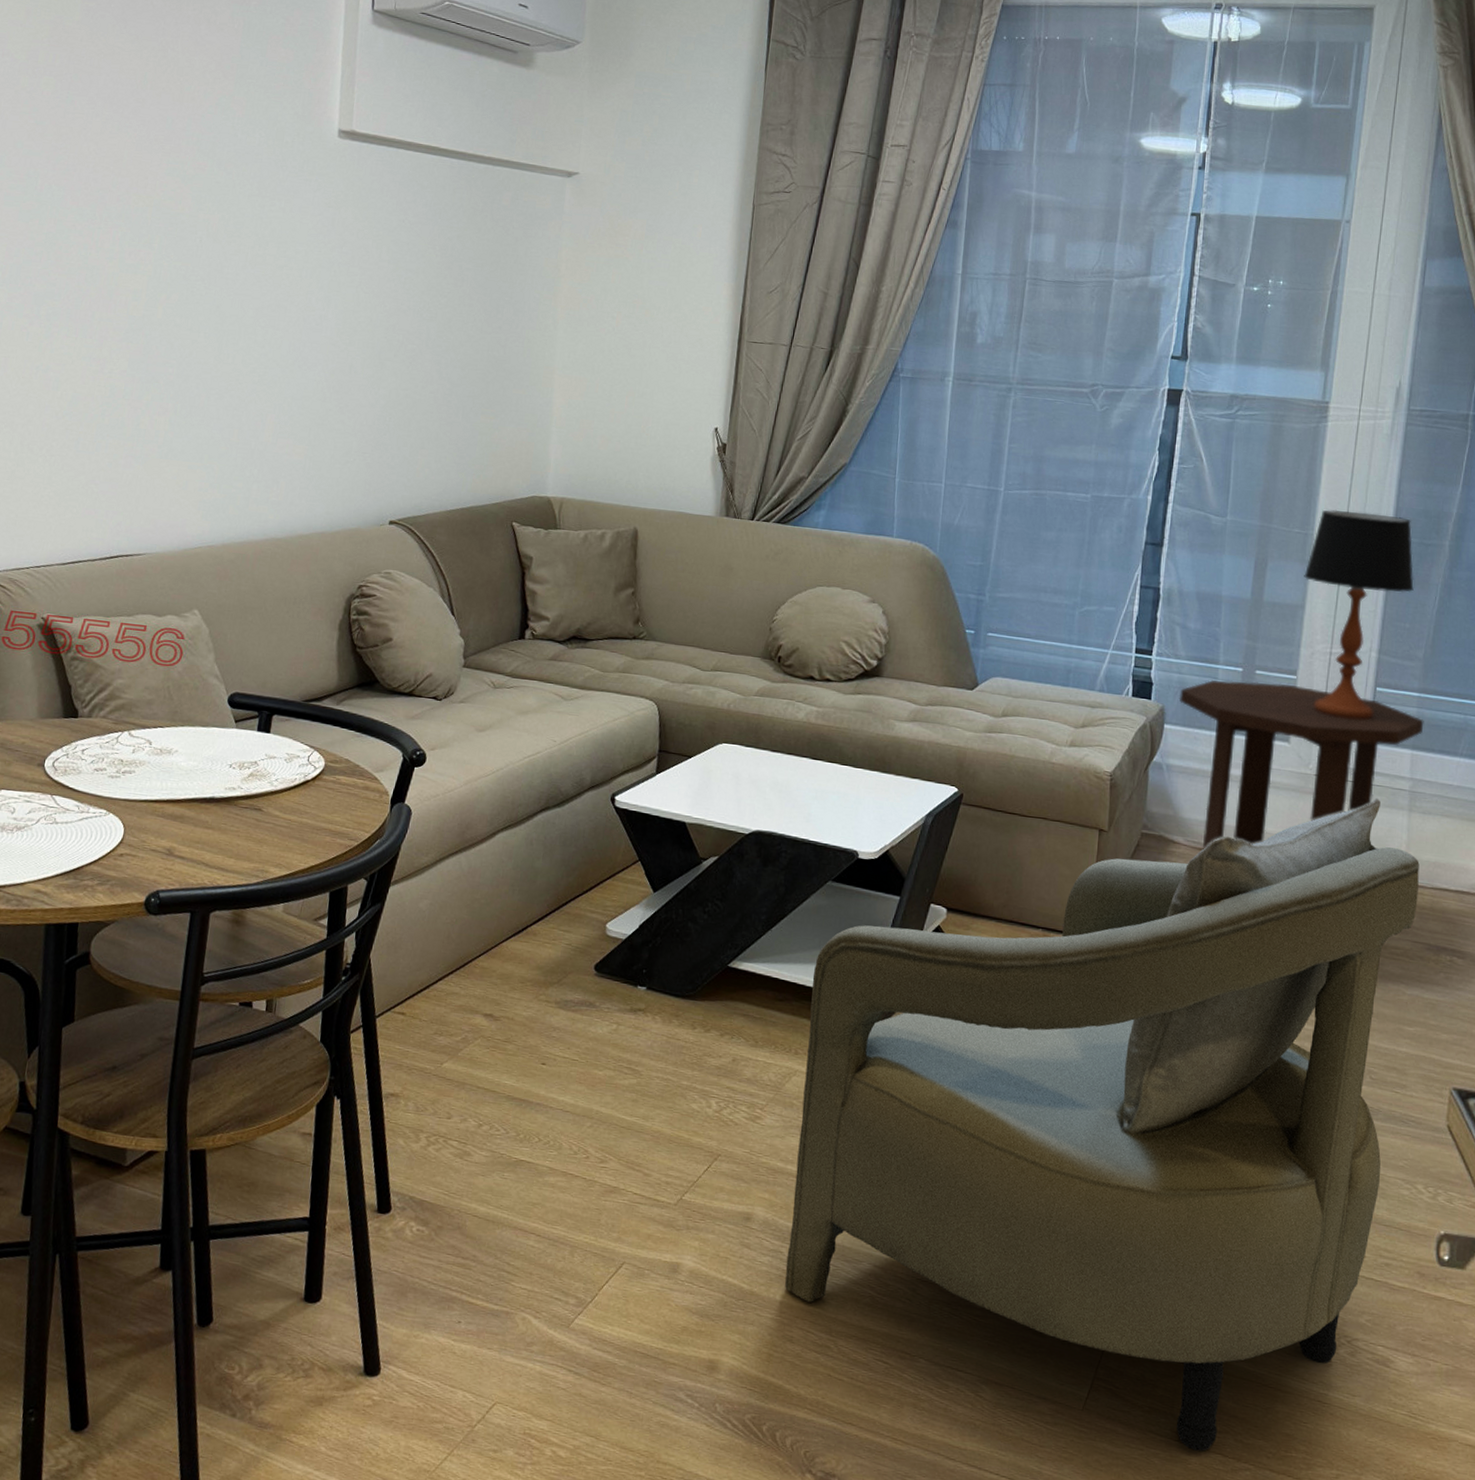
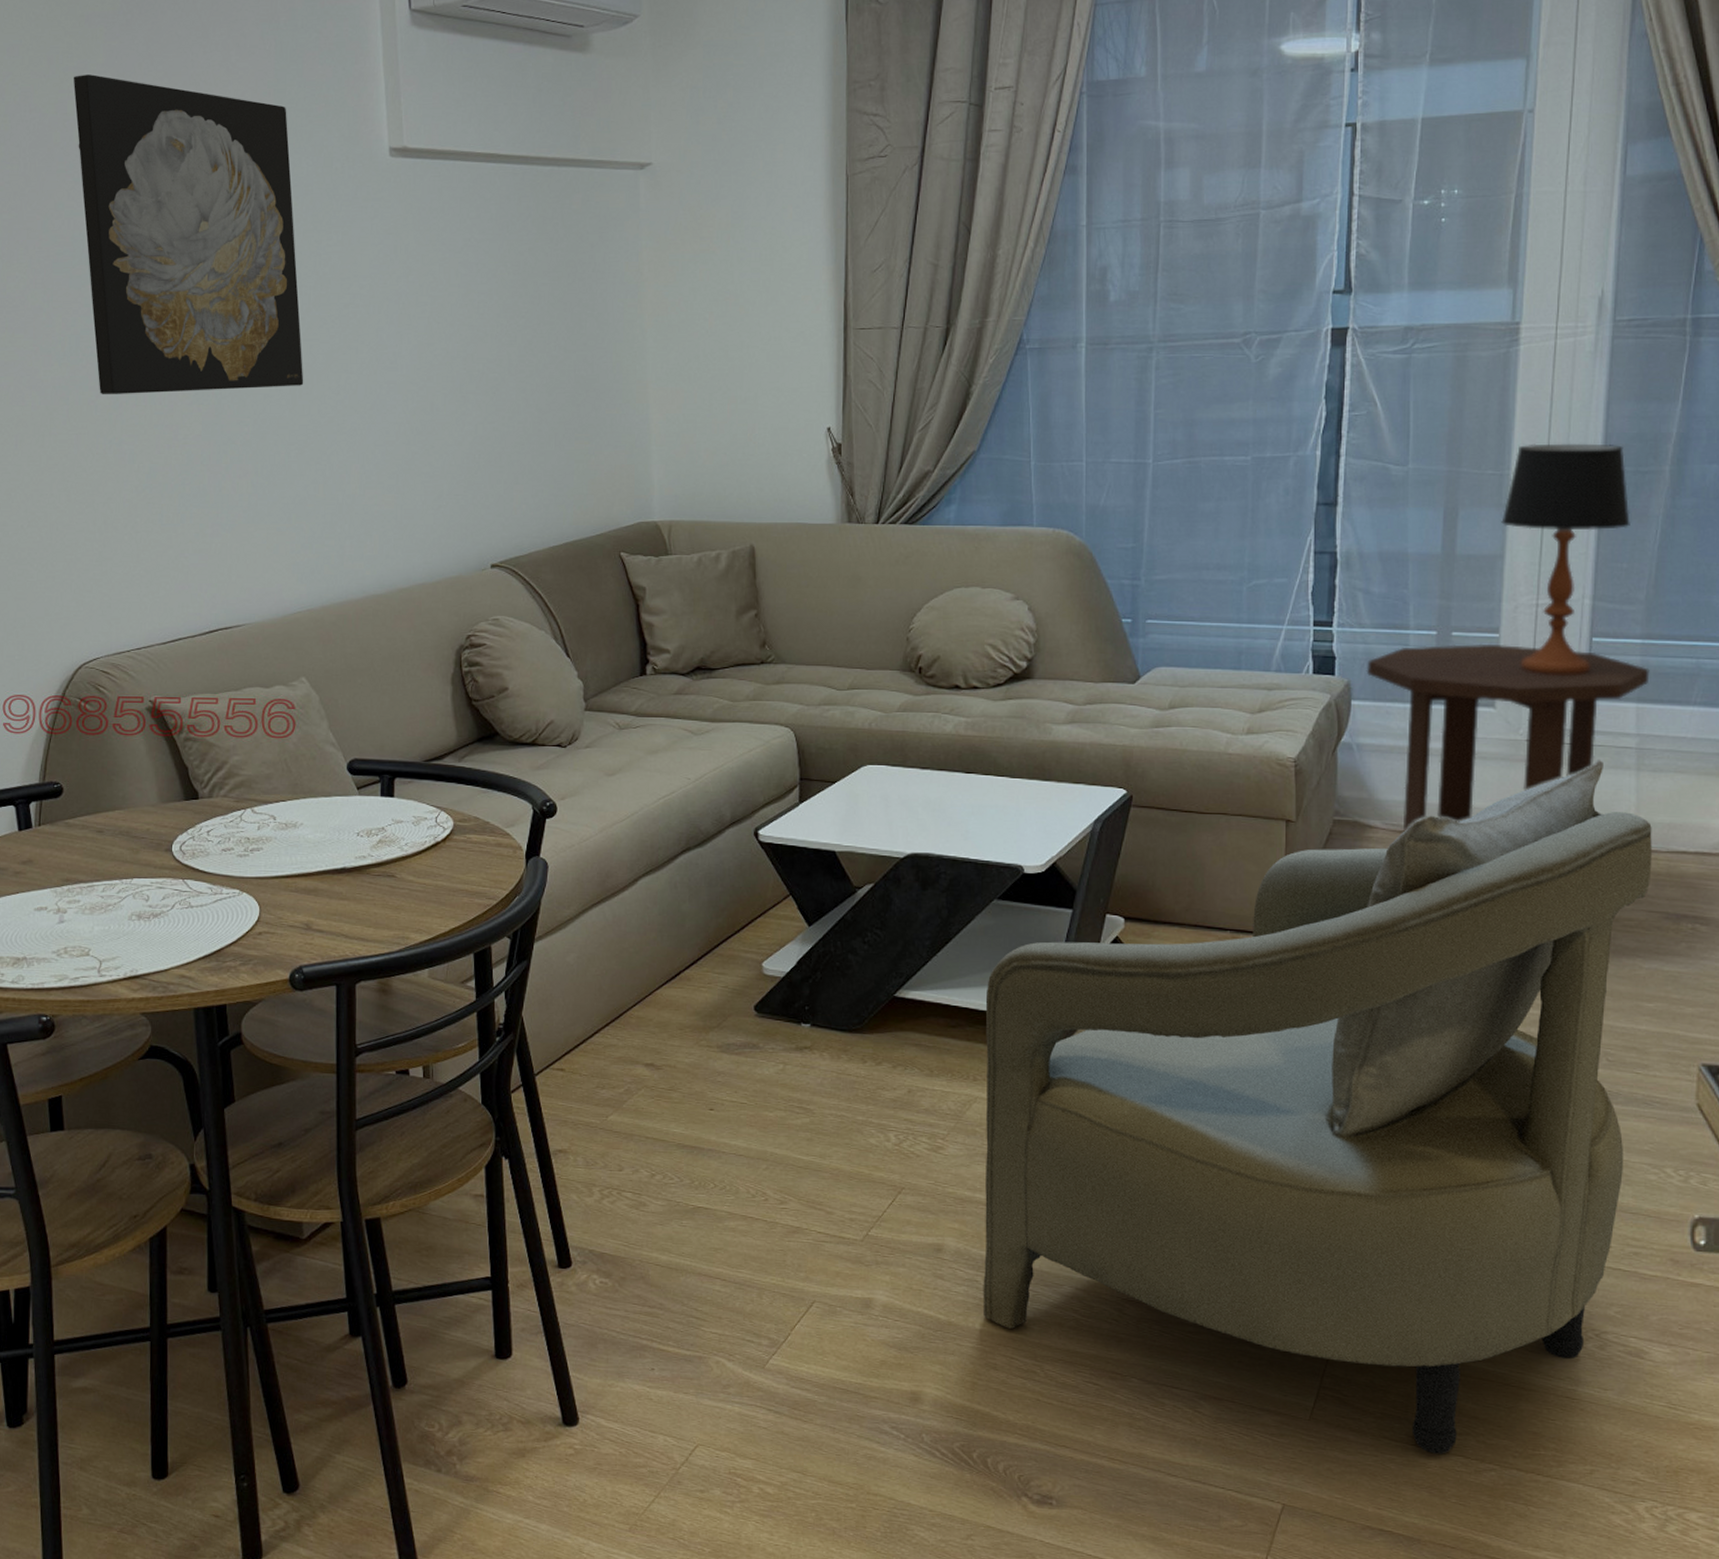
wall art: none [33,28,247,336] -> present [74,74,304,395]

